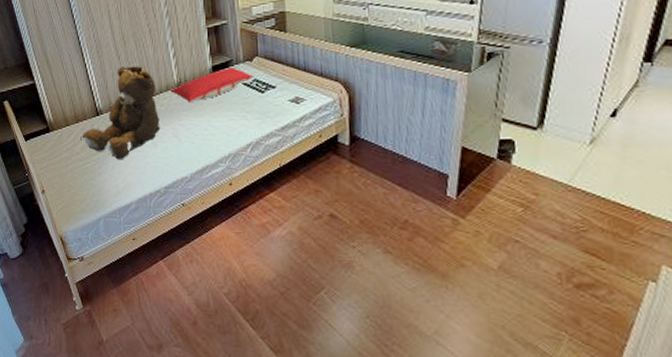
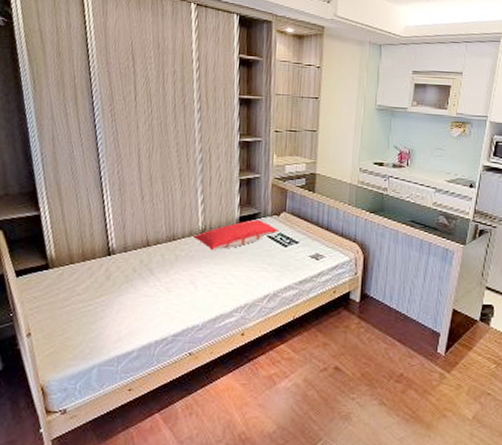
teddy bear: present [80,66,161,160] -> none [85,206,179,304]

